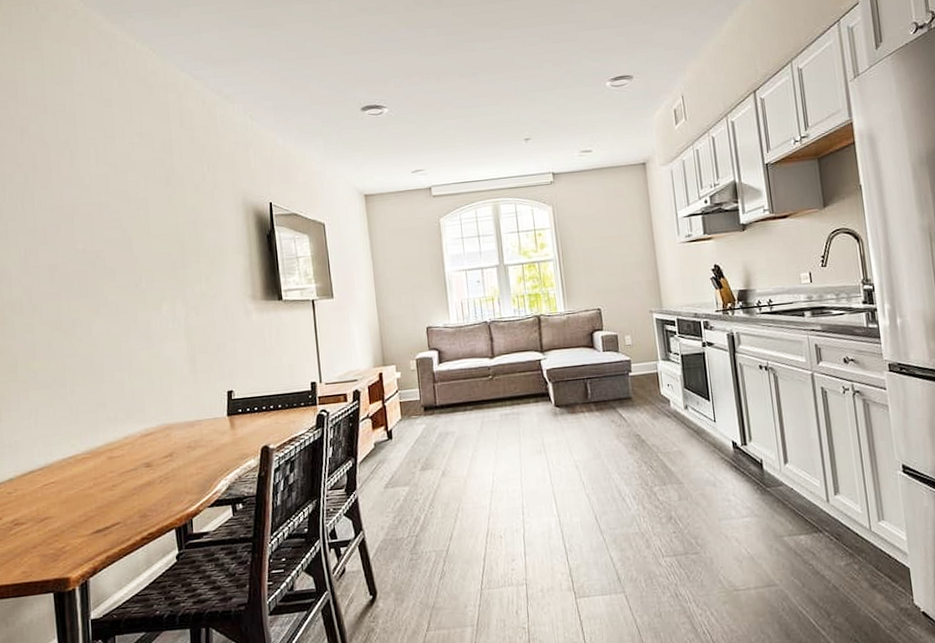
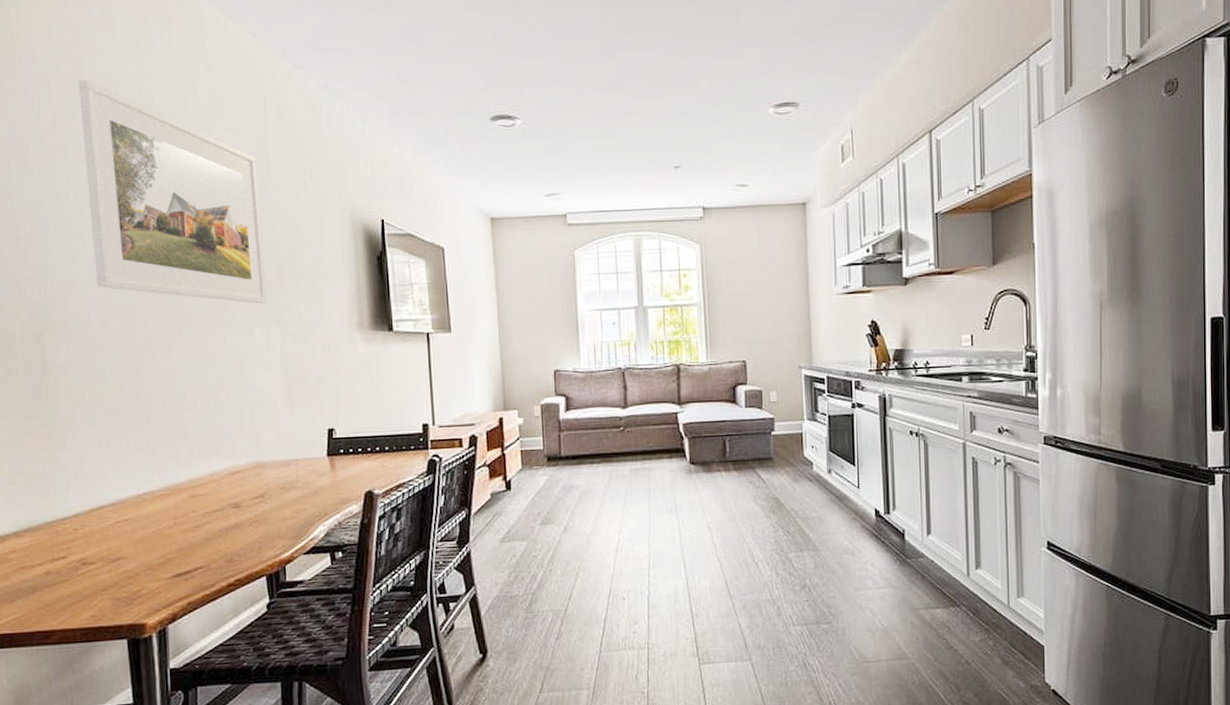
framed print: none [14,101,172,283] -> present [78,80,267,304]

